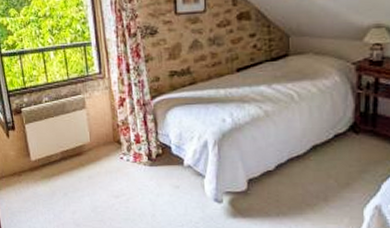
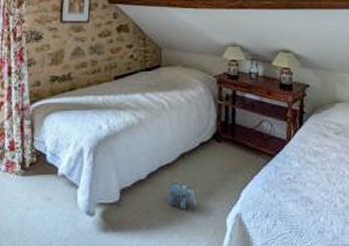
plush toy: none [297,173,330,200] -> present [166,182,196,210]

